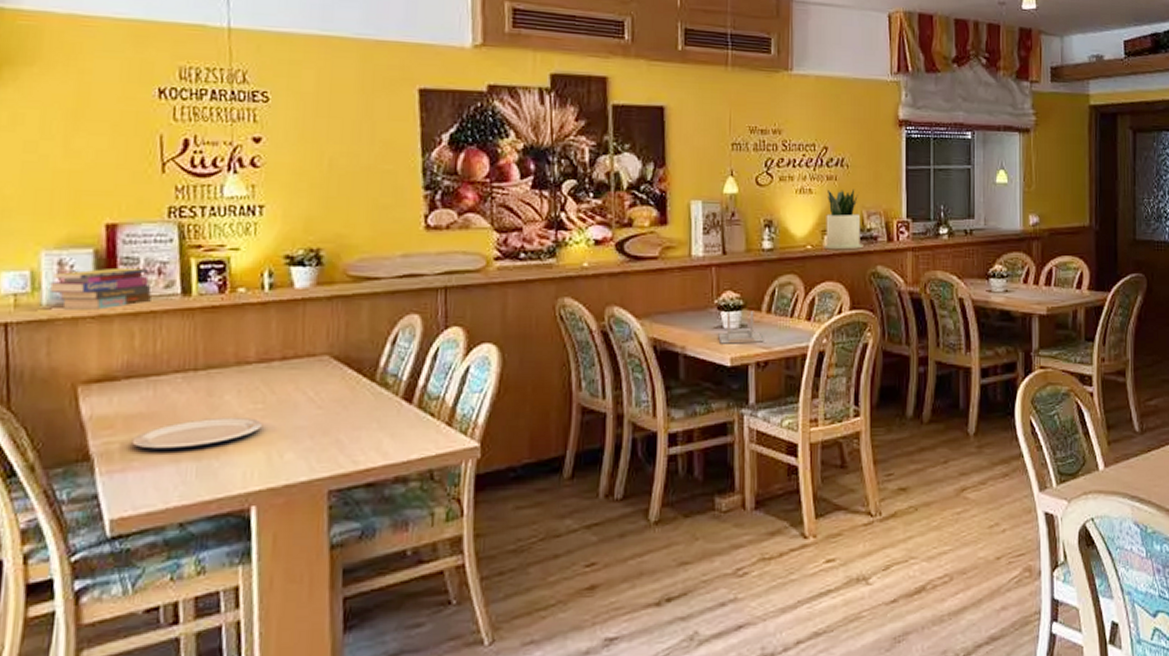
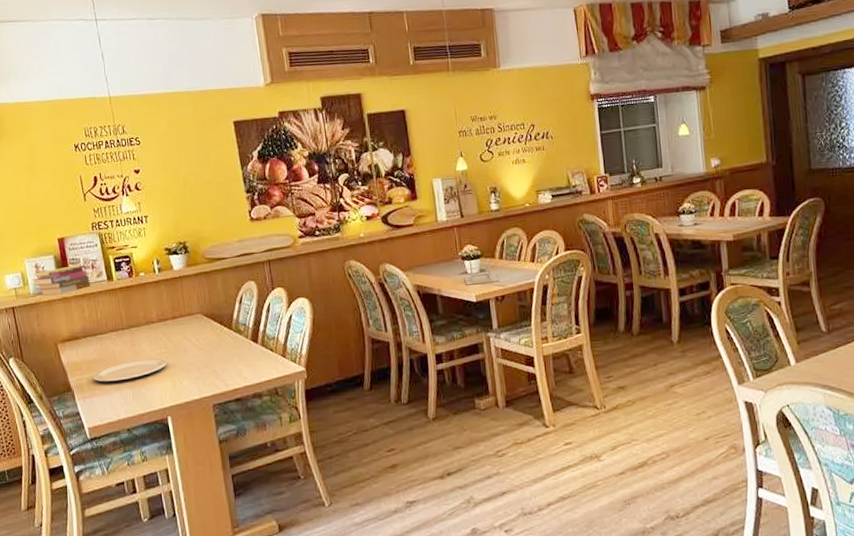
planter: present [823,189,863,252] -> none [537,155,571,207]

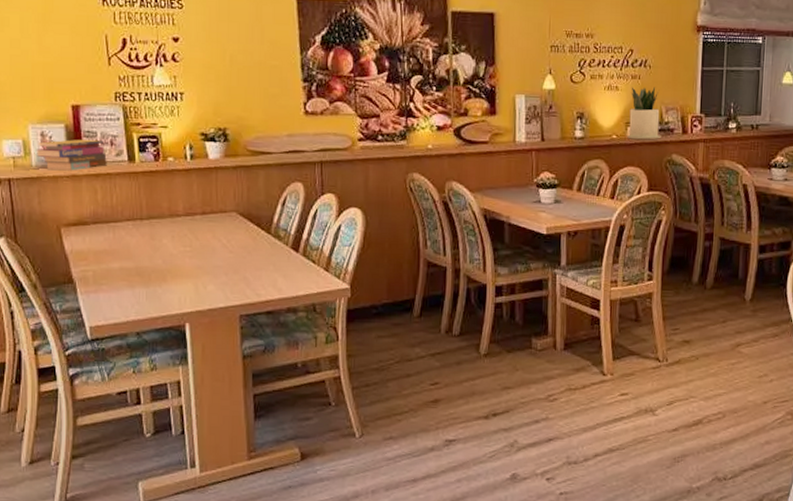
plate: present [93,358,168,382] -> none [100,255,191,278]
napkin holder: present [464,258,500,286] -> none [536,189,574,216]
planter: none [537,155,571,207] -> present [626,87,661,141]

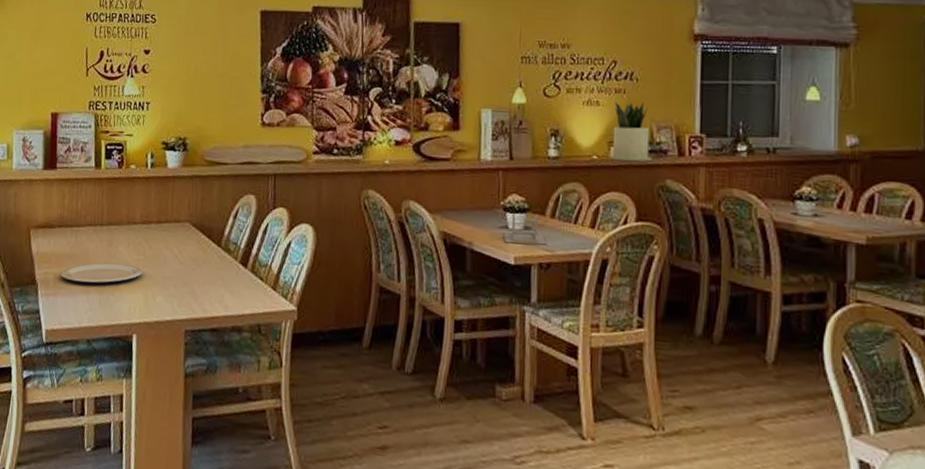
books: present [37,139,107,171] -> none [17,145,77,175]
plate: none [100,255,191,278] -> present [60,262,143,284]
napkin holder: none [536,189,574,216] -> present [503,213,547,245]

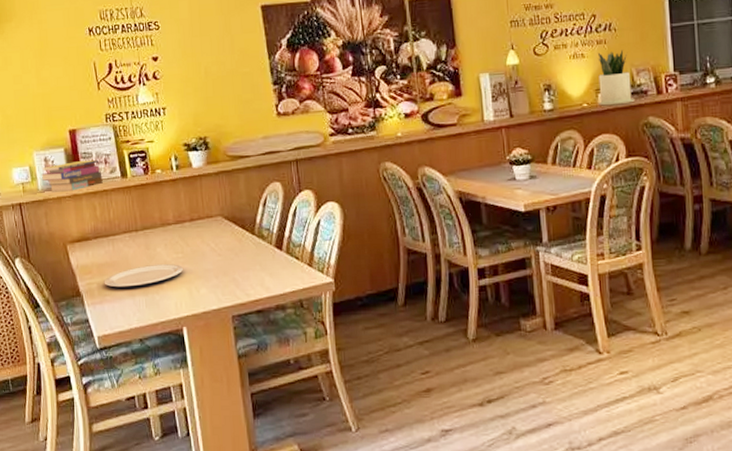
books: none [17,145,77,175] -> present [41,159,103,192]
napkin holder: present [503,213,547,245] -> none [512,163,552,193]

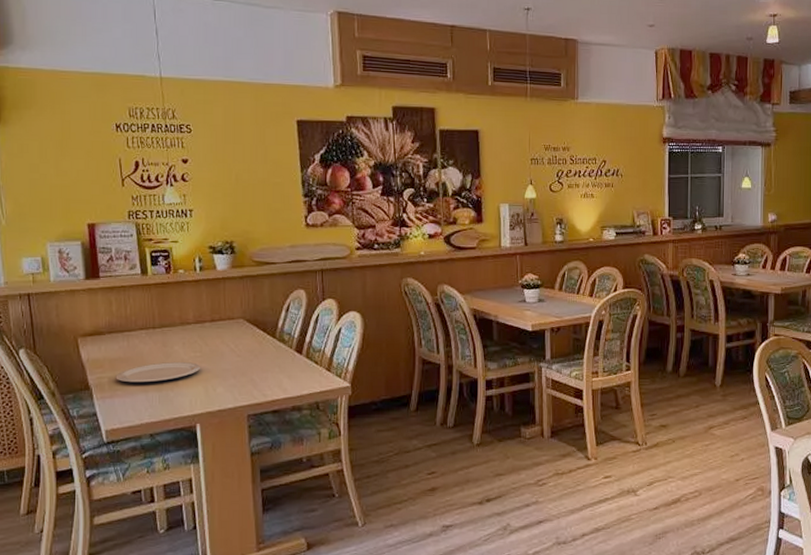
books: present [41,159,103,192] -> none [54,255,121,285]
planter: present [597,49,635,107] -> none [602,193,634,243]

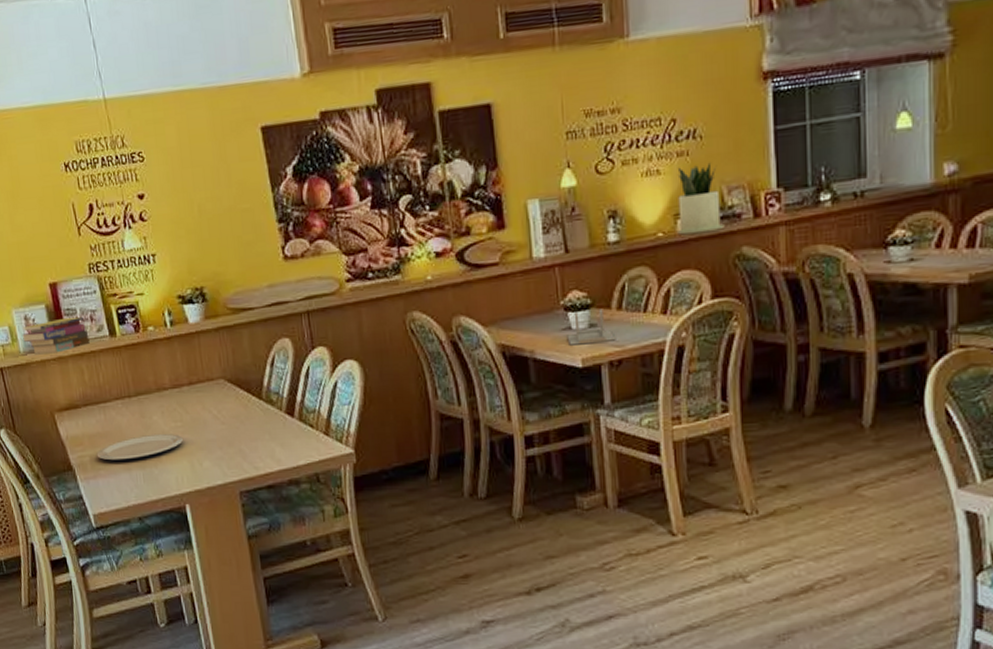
books: none [54,255,121,285] -> present [22,316,90,355]
napkin holder: none [522,289,557,314] -> present [567,308,616,346]
planter: none [602,193,634,243] -> present [676,162,725,237]

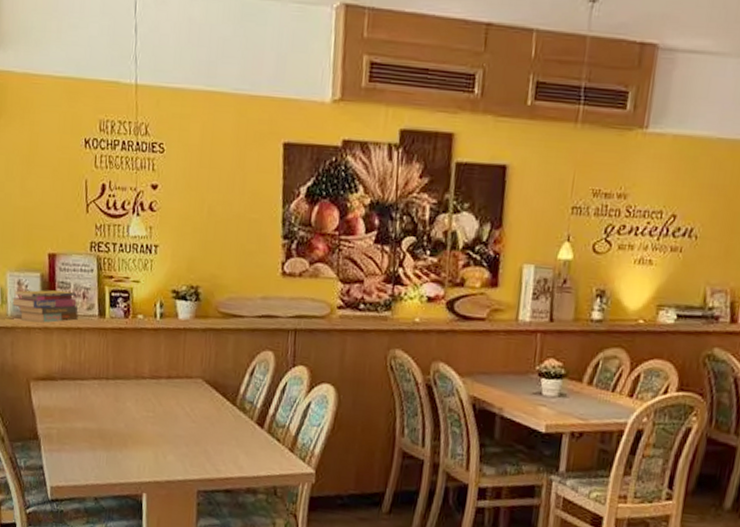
plate: present [96,433,184,461] -> none [64,418,153,441]
napkin holder: present [567,308,616,346] -> none [536,379,582,414]
planter: present [676,162,725,237] -> none [656,261,704,330]

